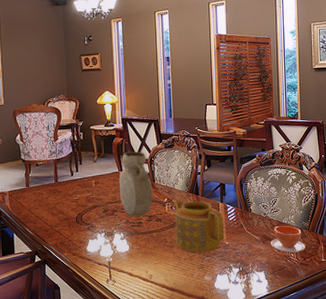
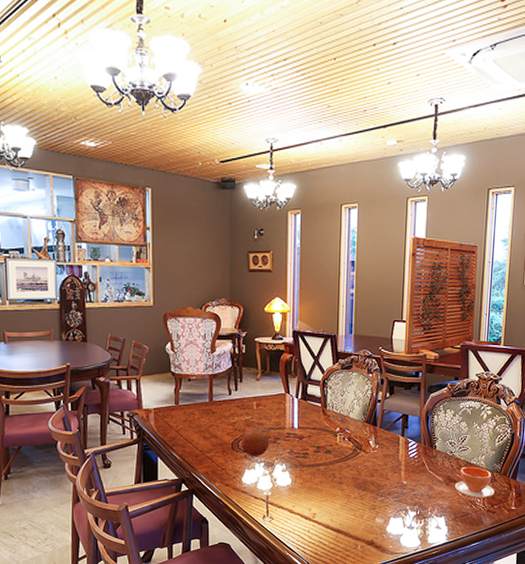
fruit: none [84,203,108,228] -> present [242,428,270,456]
vase: present [118,151,153,217] -> none [284,371,323,446]
teapot: present [171,199,225,253] -> none [344,429,404,492]

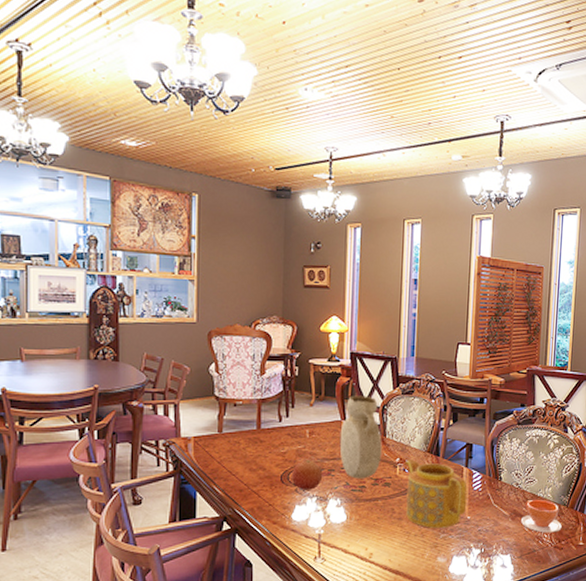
vase: none [284,371,323,446] -> present [339,395,382,479]
teapot: none [344,429,404,492] -> present [404,460,468,528]

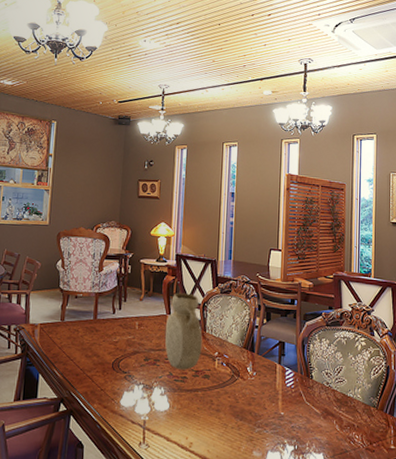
fruit: present [292,459,323,490] -> none [122,348,150,378]
teapot: present [404,460,468,528] -> none [222,354,281,422]
teacup: present [520,500,562,533] -> none [332,400,373,434]

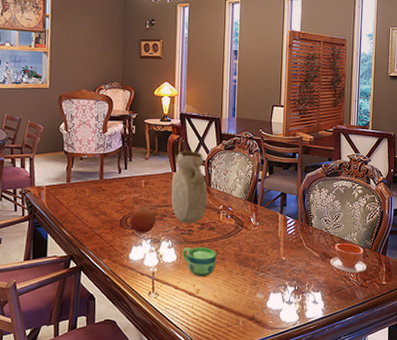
fruit: none [122,348,150,378] -> present [130,206,157,233]
cup: none [174,395,211,429] -> present [182,247,217,276]
teacup: none [332,400,373,434] -> present [329,243,367,273]

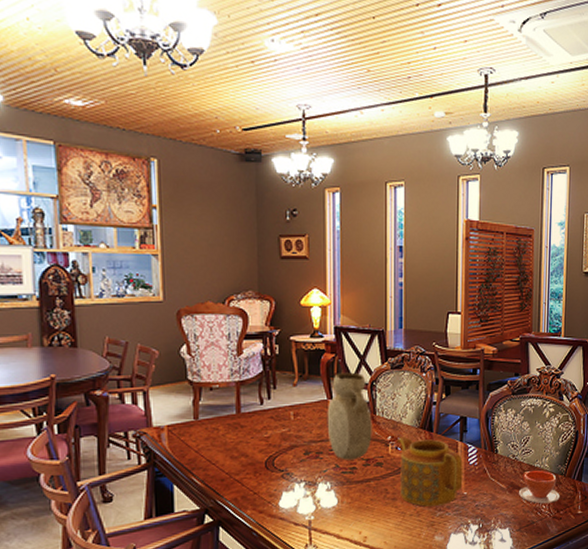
fruit: present [130,206,157,233] -> none [277,442,311,476]
cup: present [182,247,217,276] -> none [344,486,386,522]
teapot: none [227,207,282,267] -> present [396,437,463,507]

